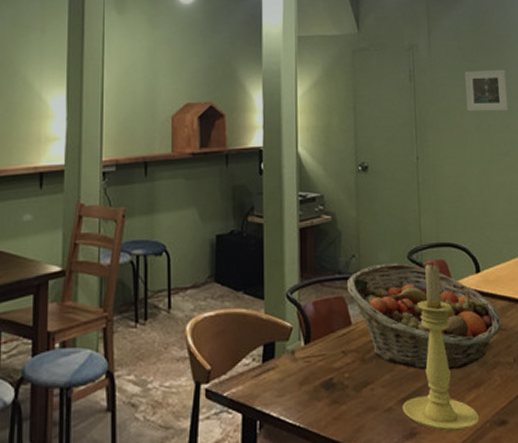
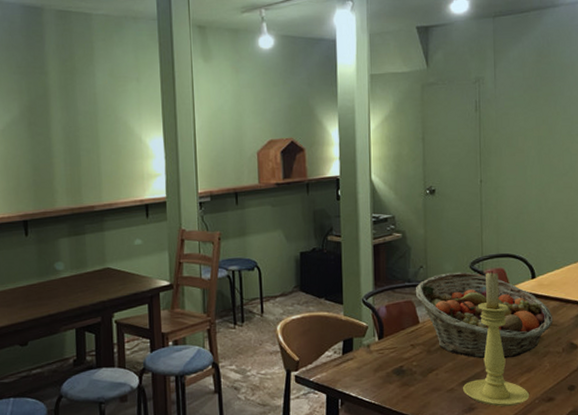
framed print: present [464,69,509,112] -> none [528,97,569,137]

